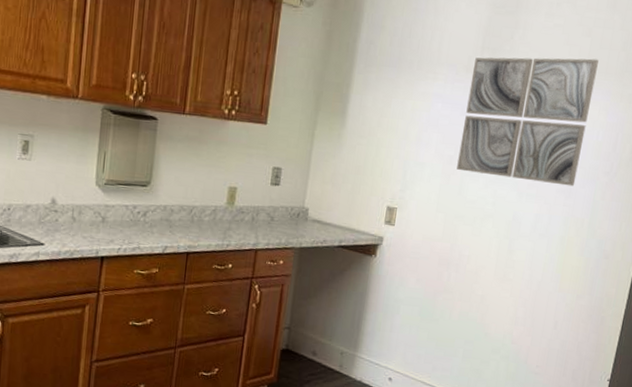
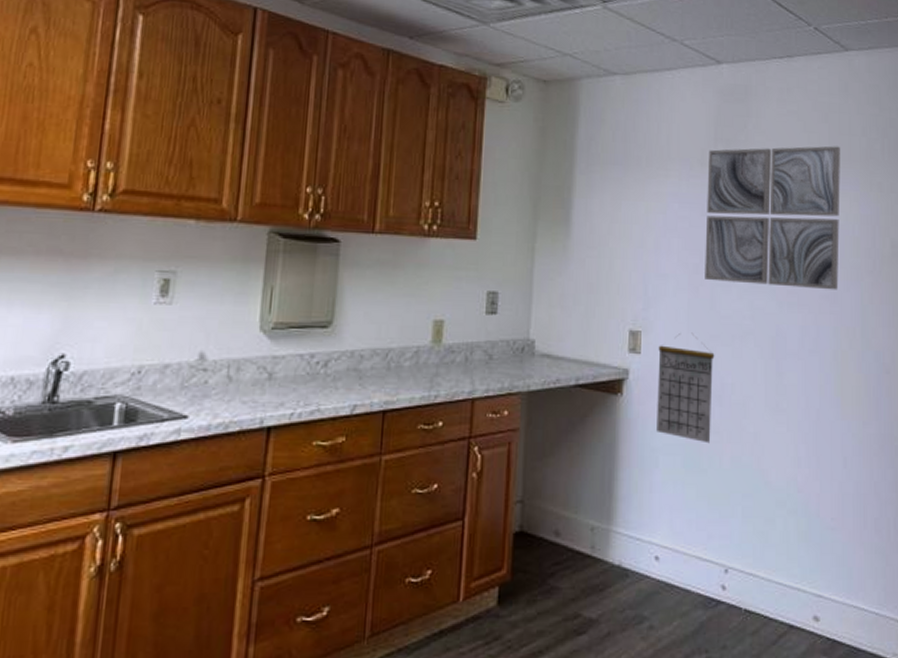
calendar: none [401,212,457,300] -> present [657,332,715,444]

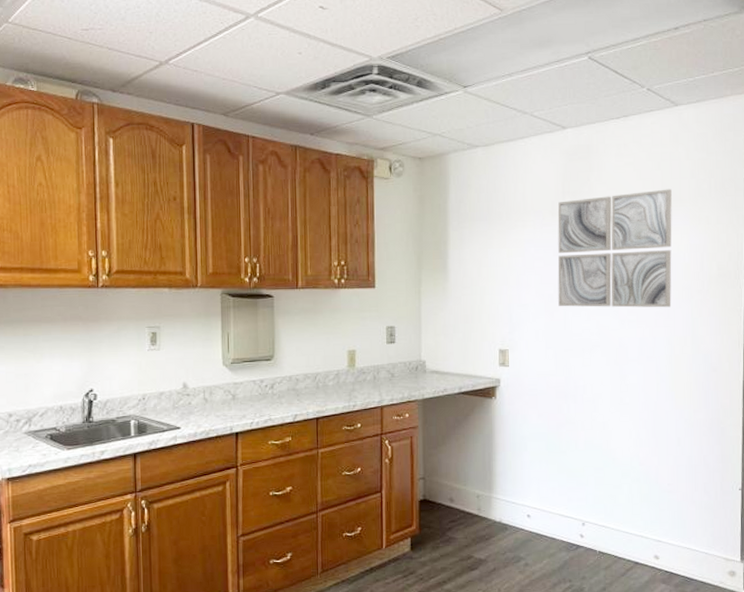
calendar: present [657,332,715,444] -> none [523,348,569,432]

